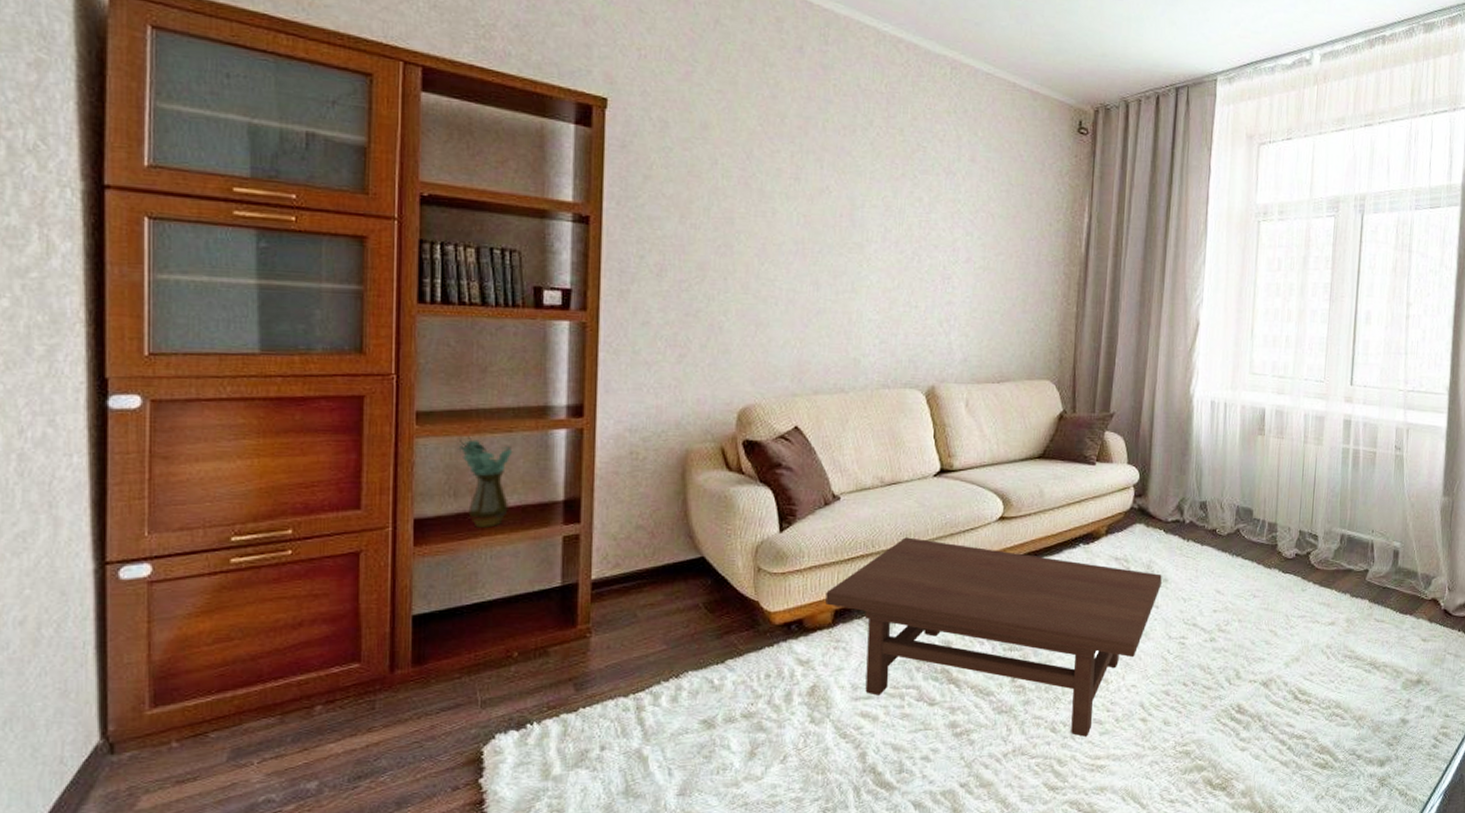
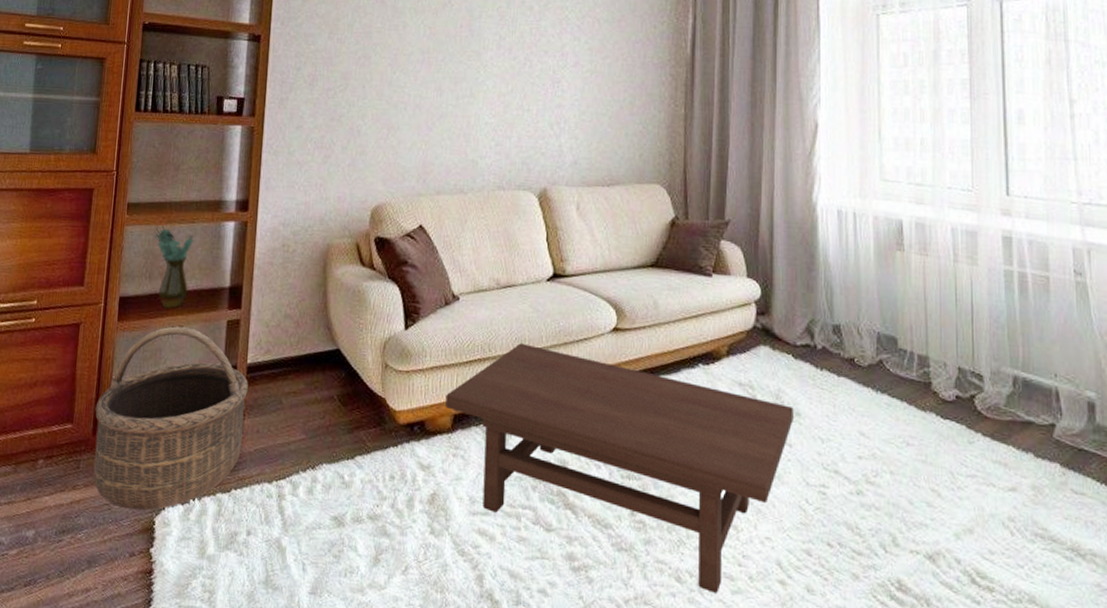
basket: none [391,547,594,744] -> present [93,326,248,511]

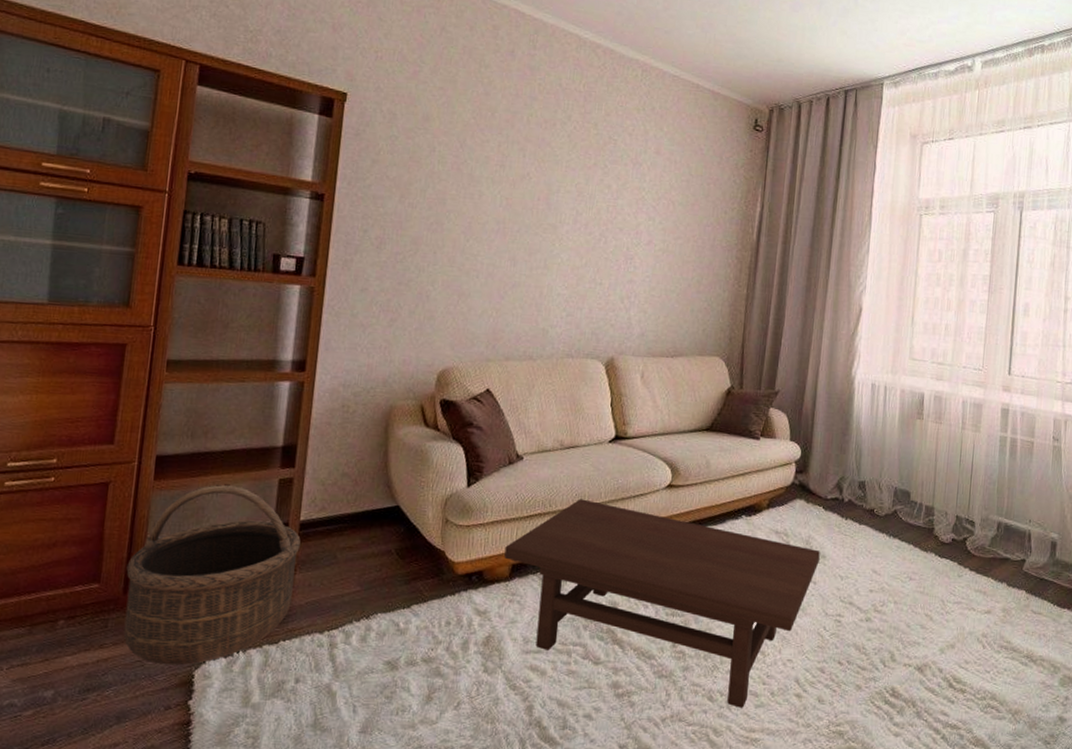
vase: present [156,227,194,309] -> none [199,385,244,467]

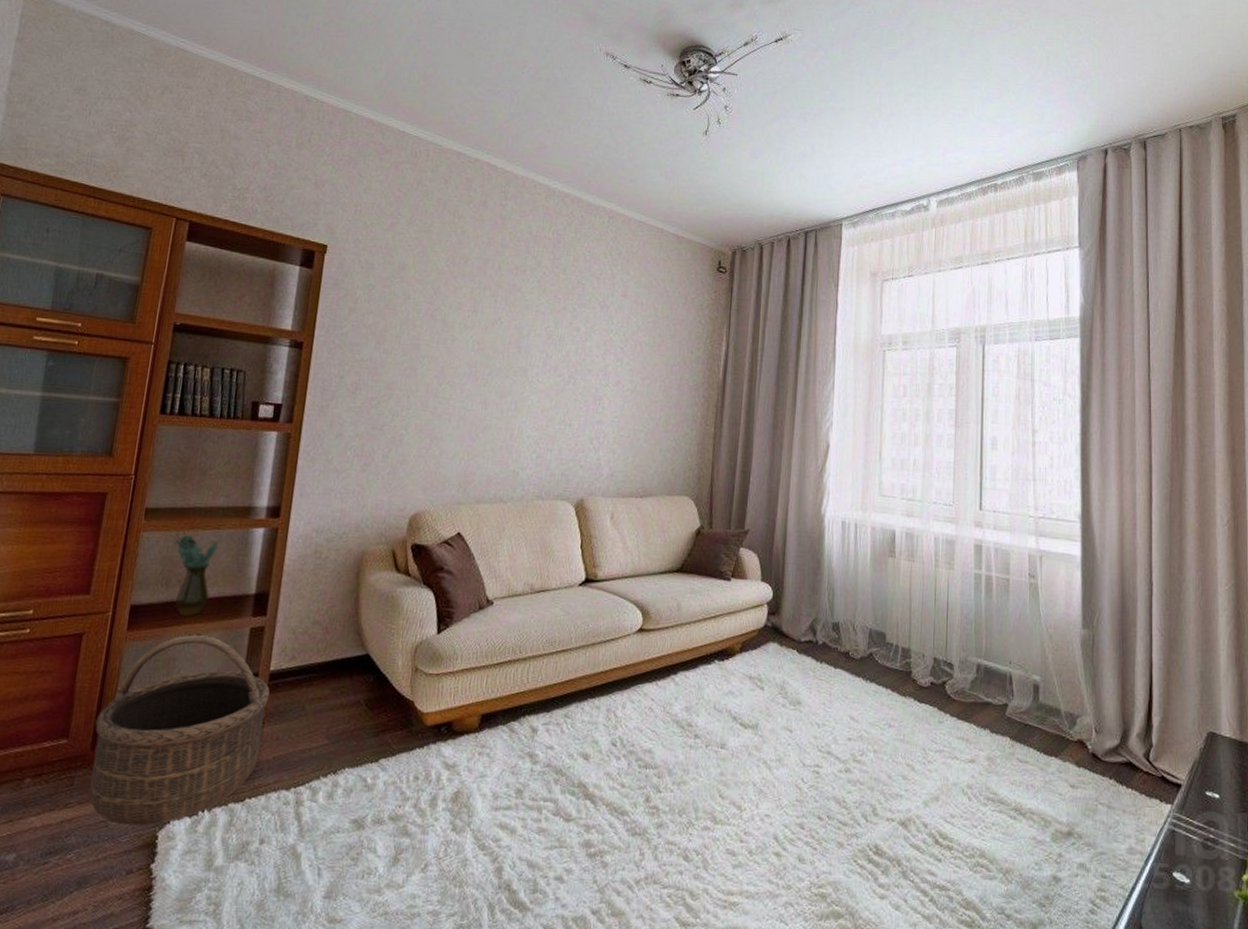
vase: none [199,385,244,467] -> present [175,533,219,617]
coffee table: present [504,499,820,708] -> none [474,644,796,868]

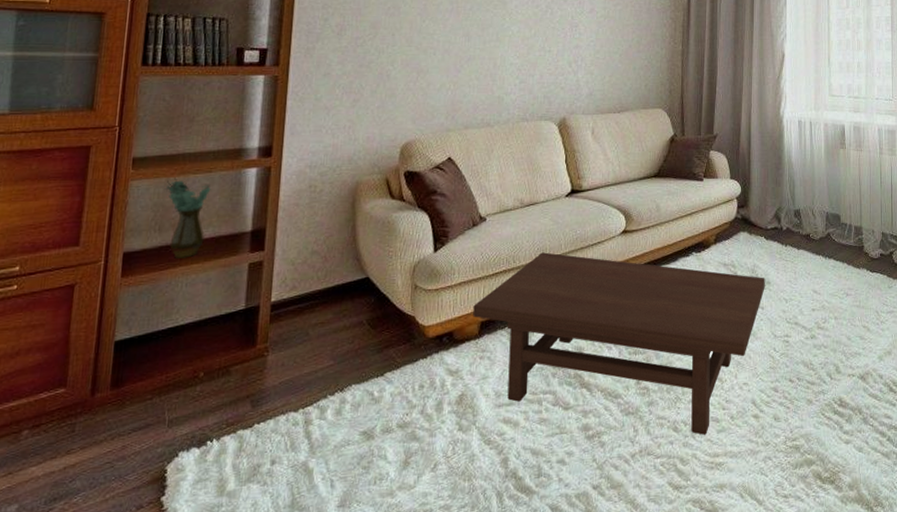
basket: present [89,635,270,826] -> none [92,275,272,464]
coffee table: none [474,644,796,868] -> present [473,252,765,435]

